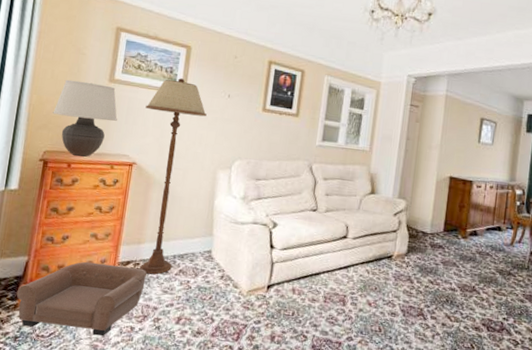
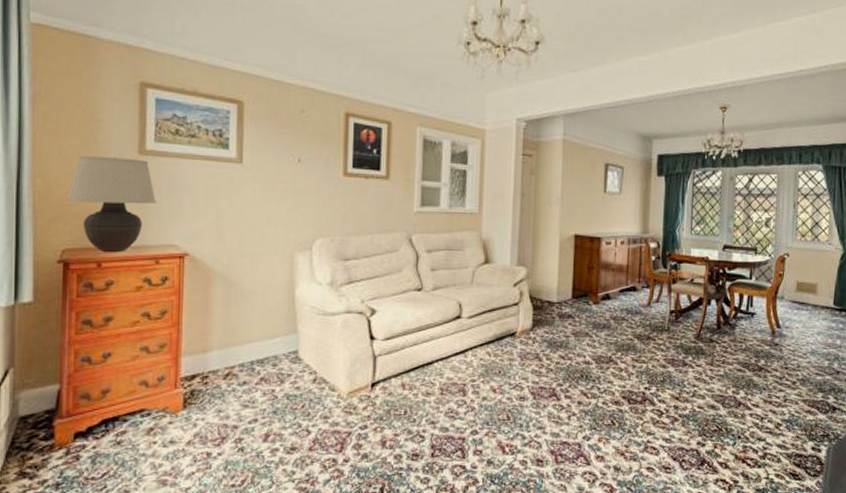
dog bed: present [16,261,148,337] -> none [50,381,220,470]
floor lamp: present [139,78,207,275] -> none [192,142,273,387]

